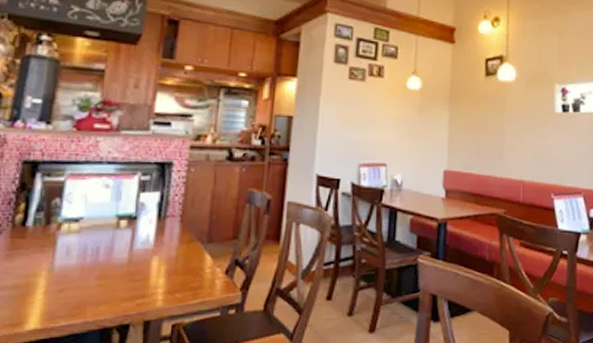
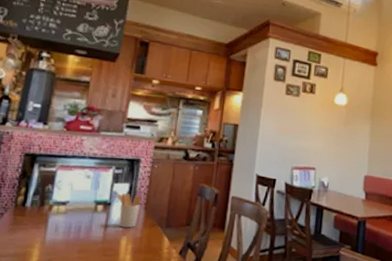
utensil holder: none [144,204,177,246] -> present [117,193,142,228]

